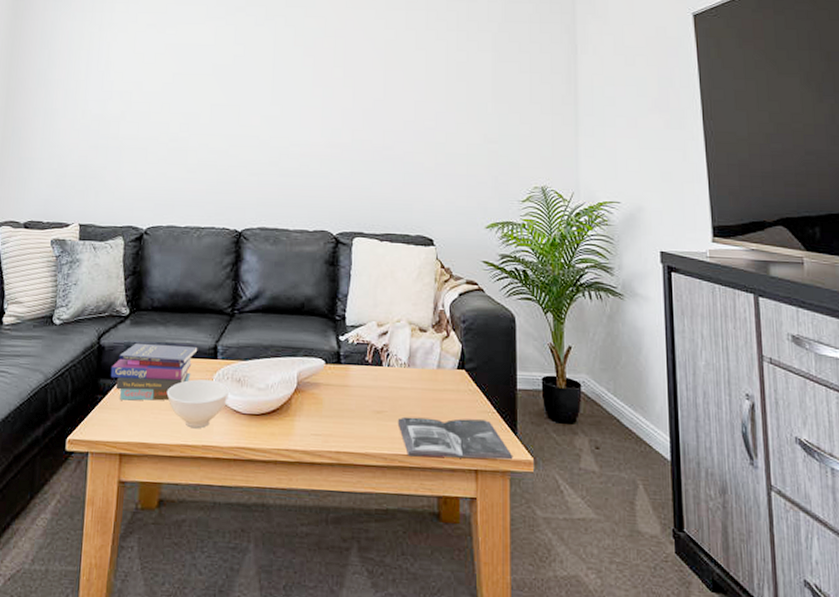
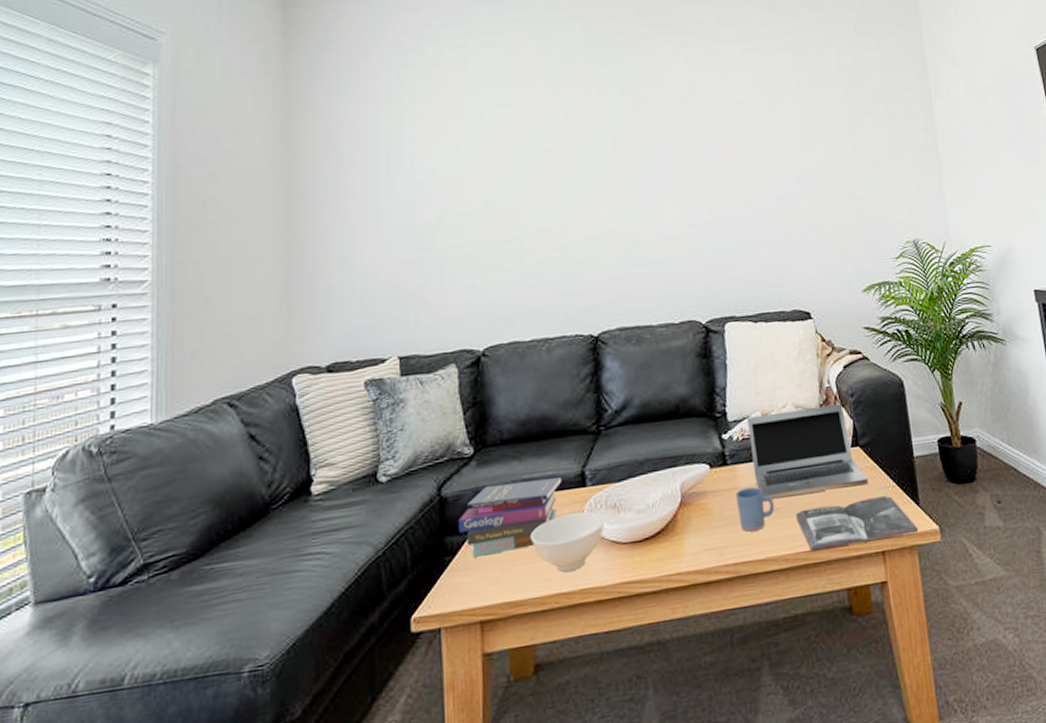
mug: none [345,387,380,427] -> present [735,487,775,532]
laptop: none [363,325,470,406] -> present [747,403,868,500]

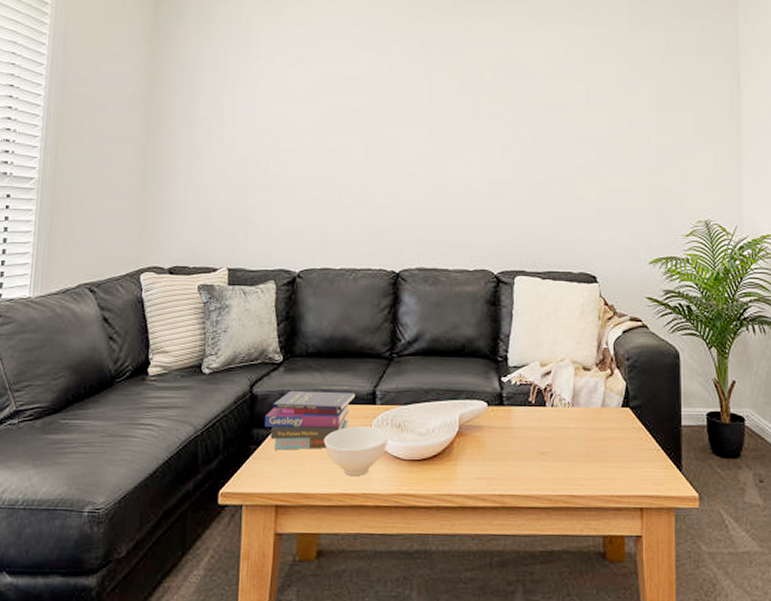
mug: present [735,487,775,532] -> none [508,429,544,469]
laptop: present [747,403,868,500] -> none [526,364,634,444]
magazine: present [795,496,919,552] -> none [562,457,678,497]

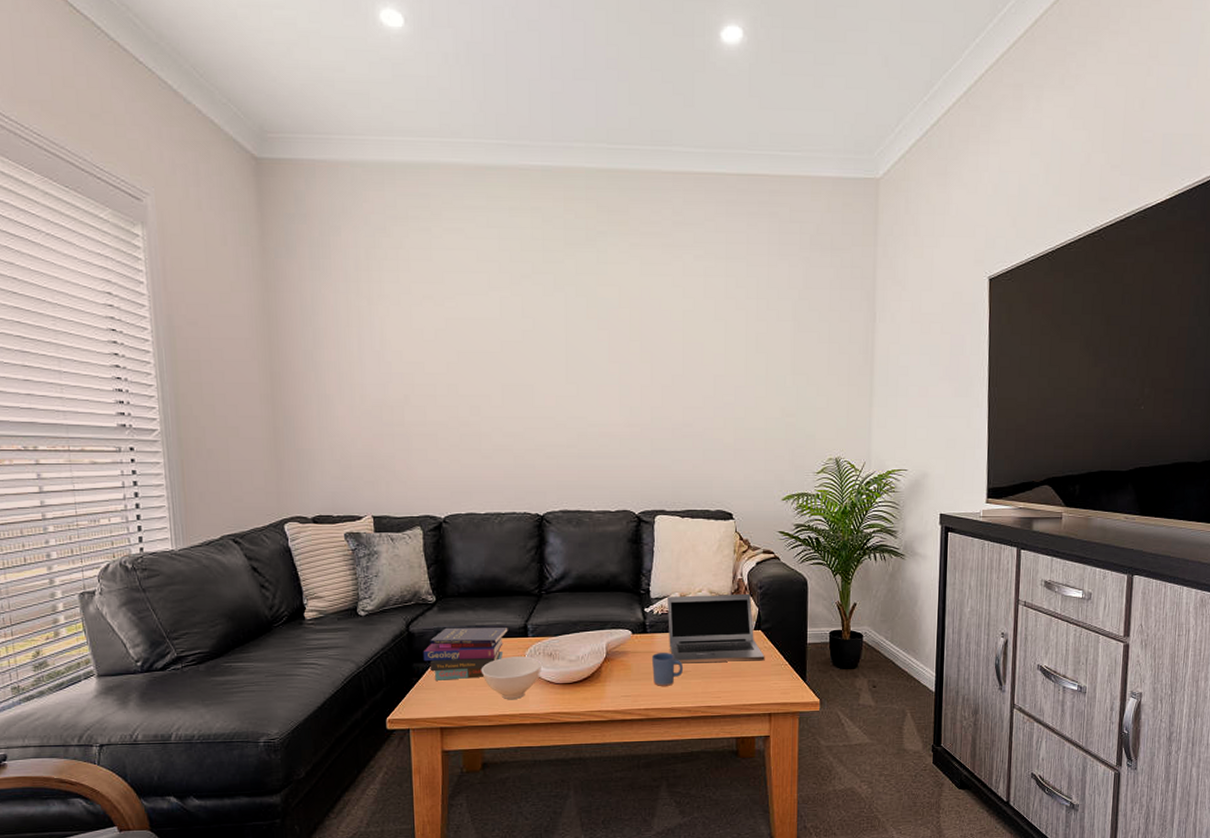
mug: none [508,429,544,469] -> present [651,653,684,686]
laptop: none [526,364,634,444] -> present [668,593,765,664]

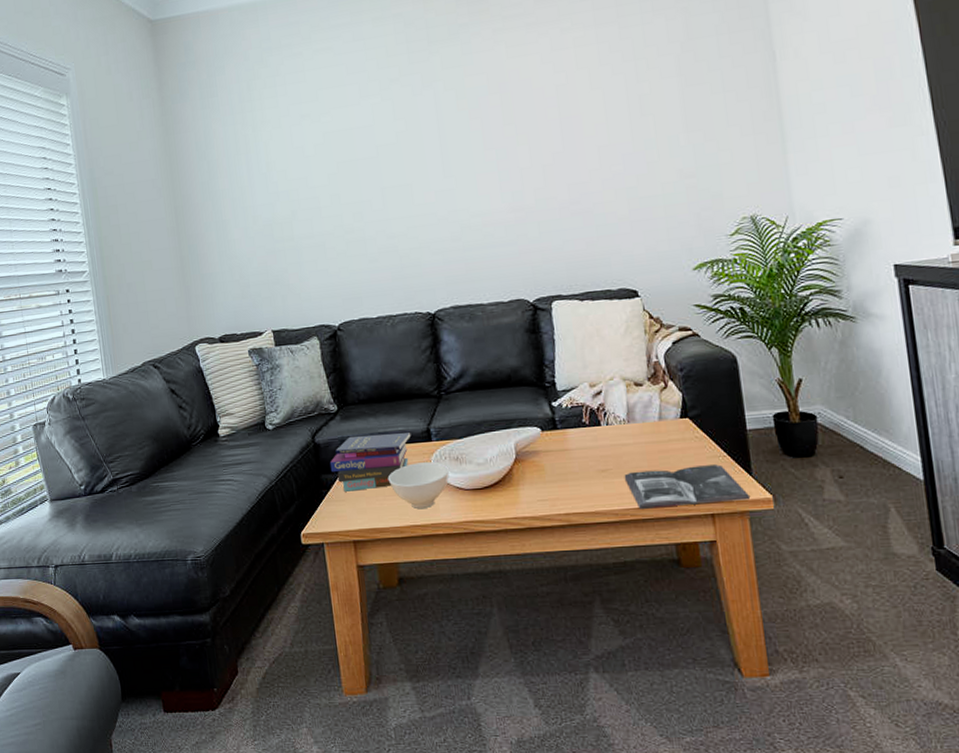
mug: present [651,653,684,686] -> none [565,449,604,488]
laptop: present [668,593,765,664] -> none [576,377,698,461]
magazine: none [700,672,802,707] -> present [624,464,751,509]

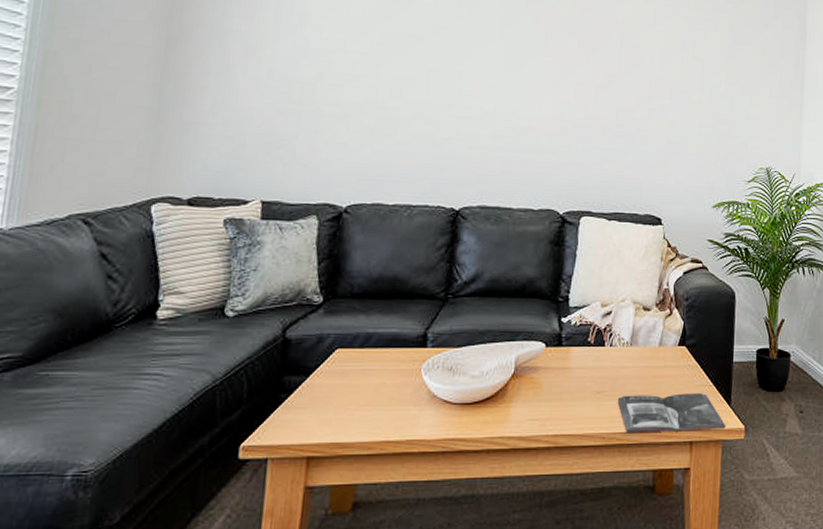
books: present [329,433,411,492] -> none [297,333,405,398]
bowl: present [387,462,450,510] -> none [366,370,441,423]

